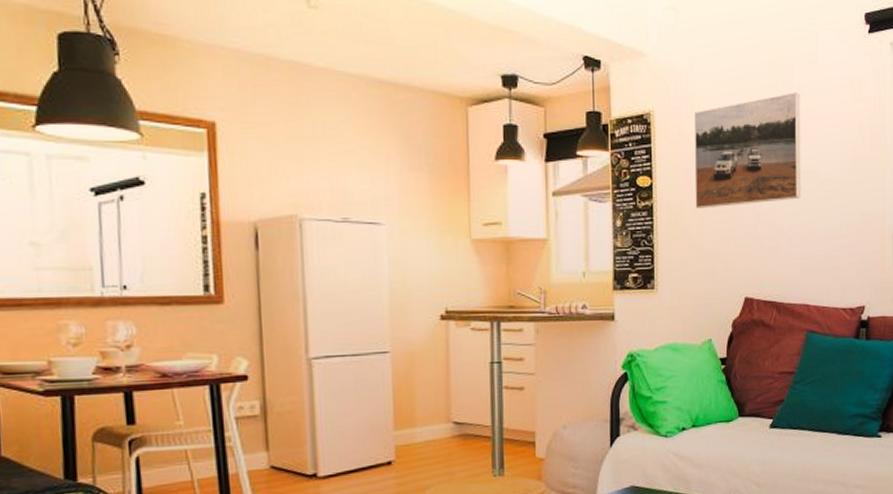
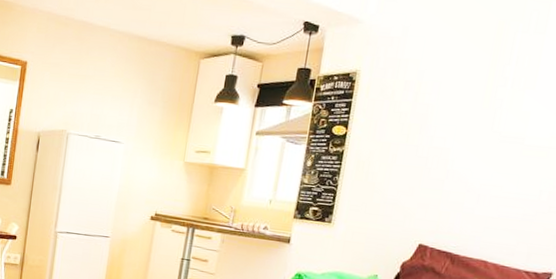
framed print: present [694,92,801,209] -> none [384,60,519,161]

